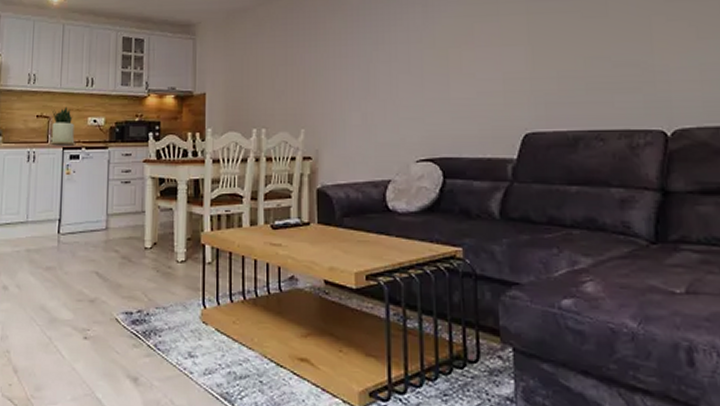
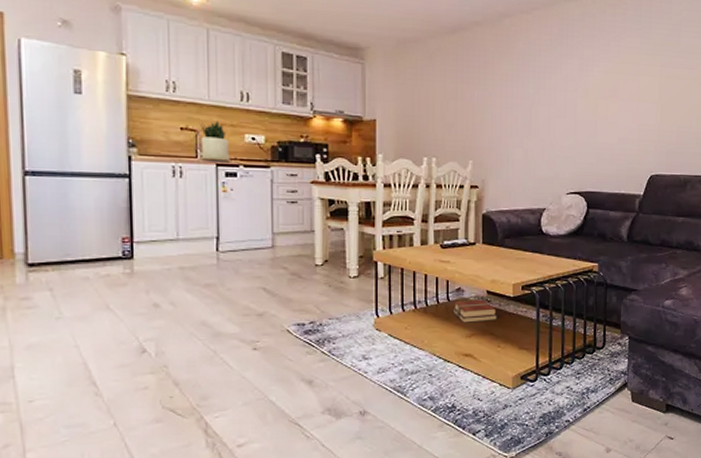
books: none [285,290,339,321] -> present [452,299,498,324]

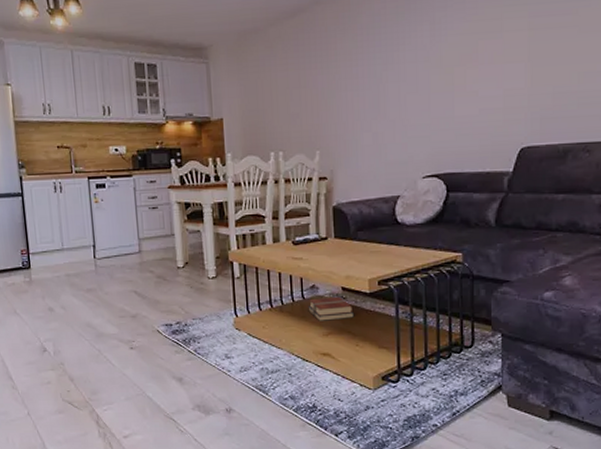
planter: present [198,121,232,164] -> none [71,136,101,177]

